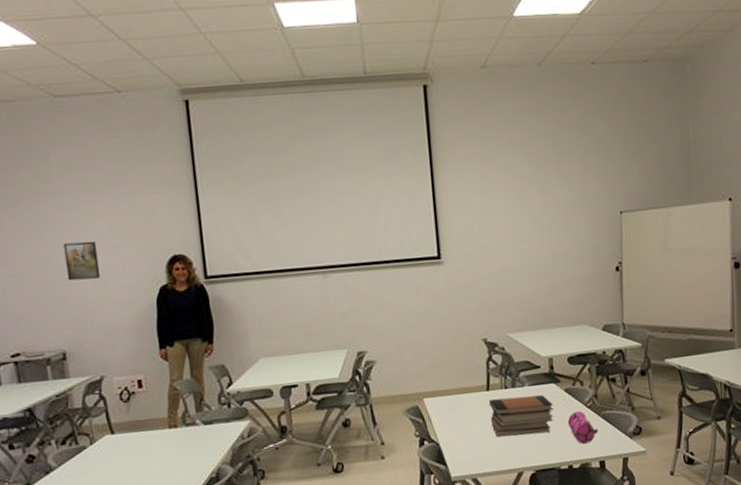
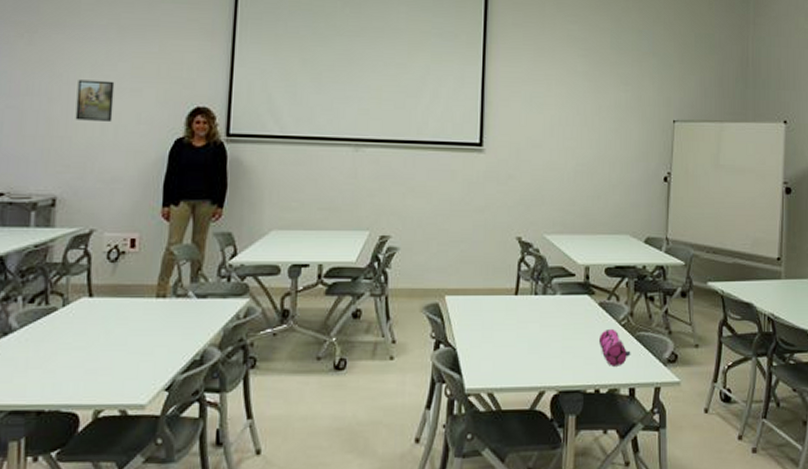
book stack: present [488,395,554,437] -> none [515,305,585,350]

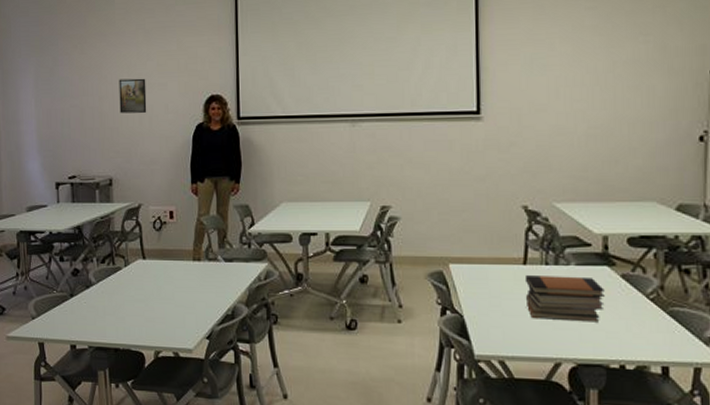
book stack: none [515,305,585,350] -> present [524,275,605,322]
pencil case: present [598,328,631,366] -> none [622,302,663,342]

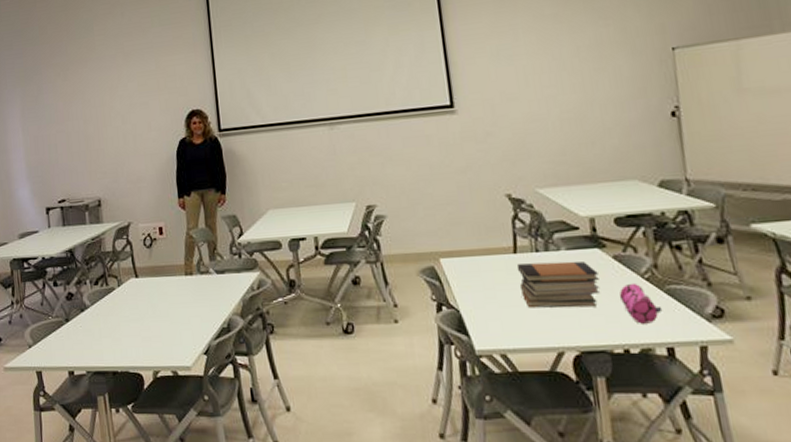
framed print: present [119,78,147,114] -> none [102,99,131,135]
pencil case: none [622,302,663,342] -> present [618,282,663,324]

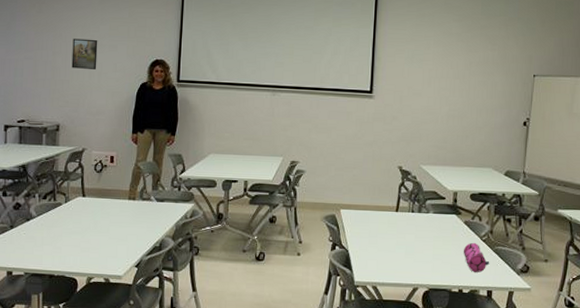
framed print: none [102,99,131,135] -> present [71,38,98,69]
book stack: present [516,261,601,308] -> none [395,220,452,257]

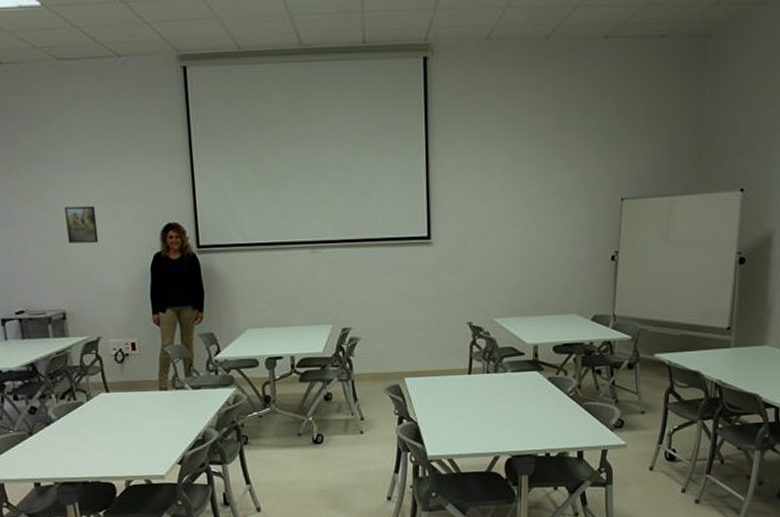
pencil case: present [463,242,490,273] -> none [548,400,579,433]

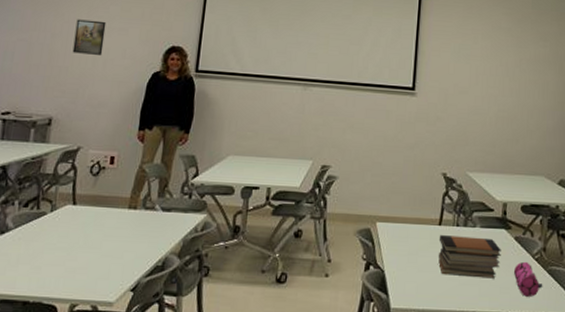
book stack: none [469,381,535,421] -> present [438,235,501,279]
pencil case: none [548,400,579,433] -> present [513,261,543,297]

